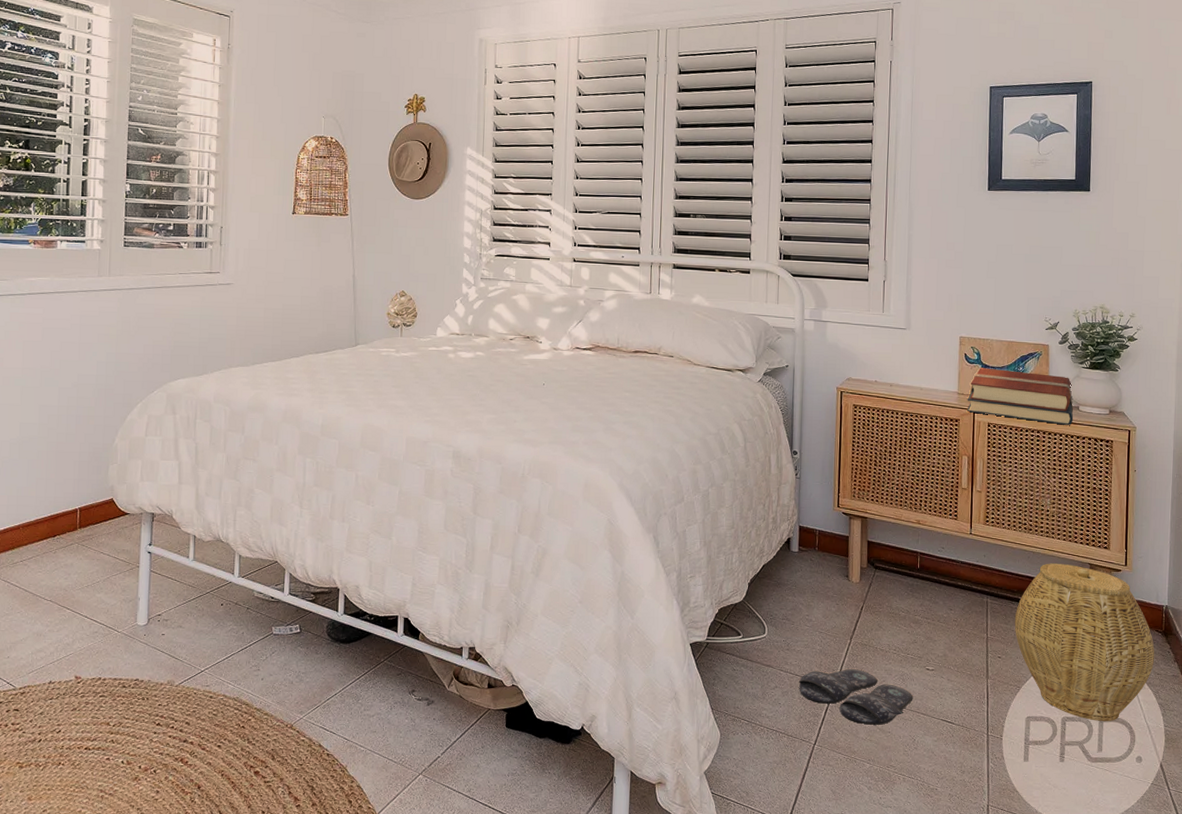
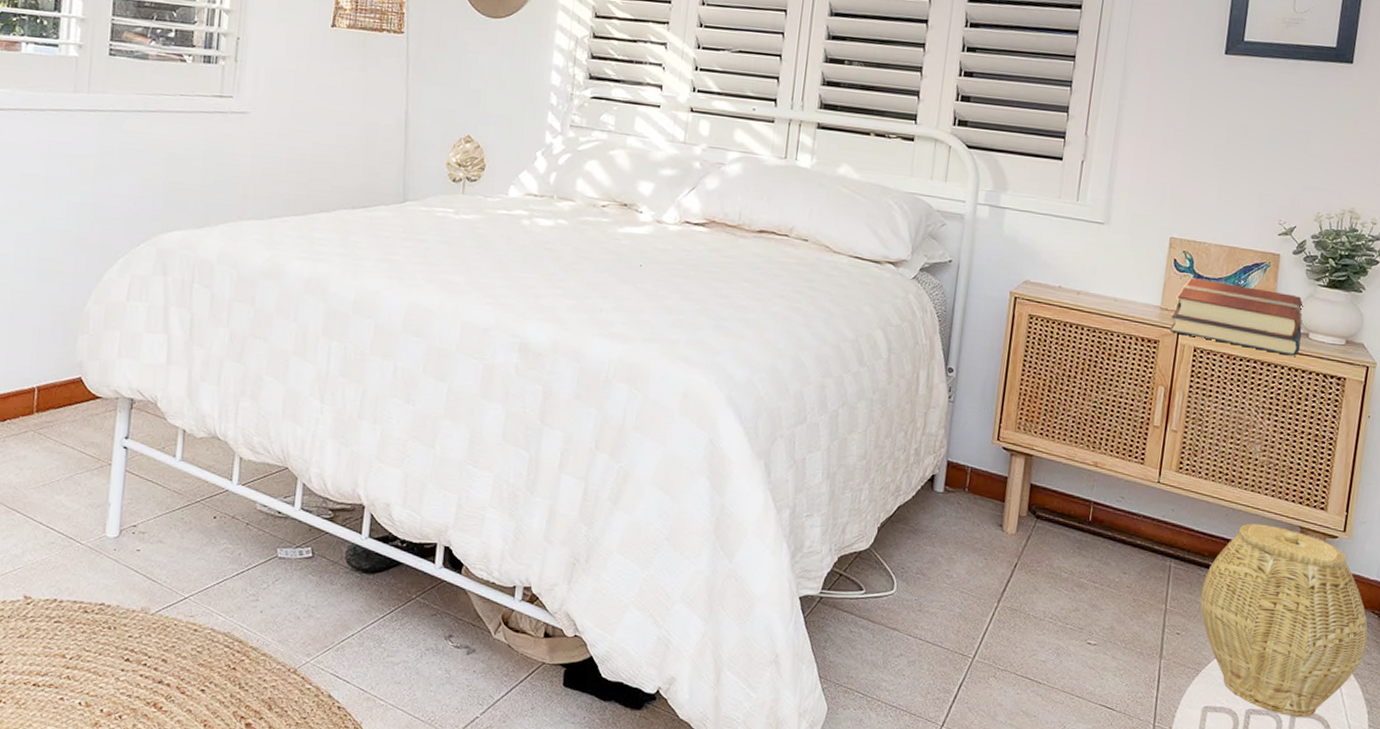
slippers: present [799,668,913,725] -> none [929,637,1068,707]

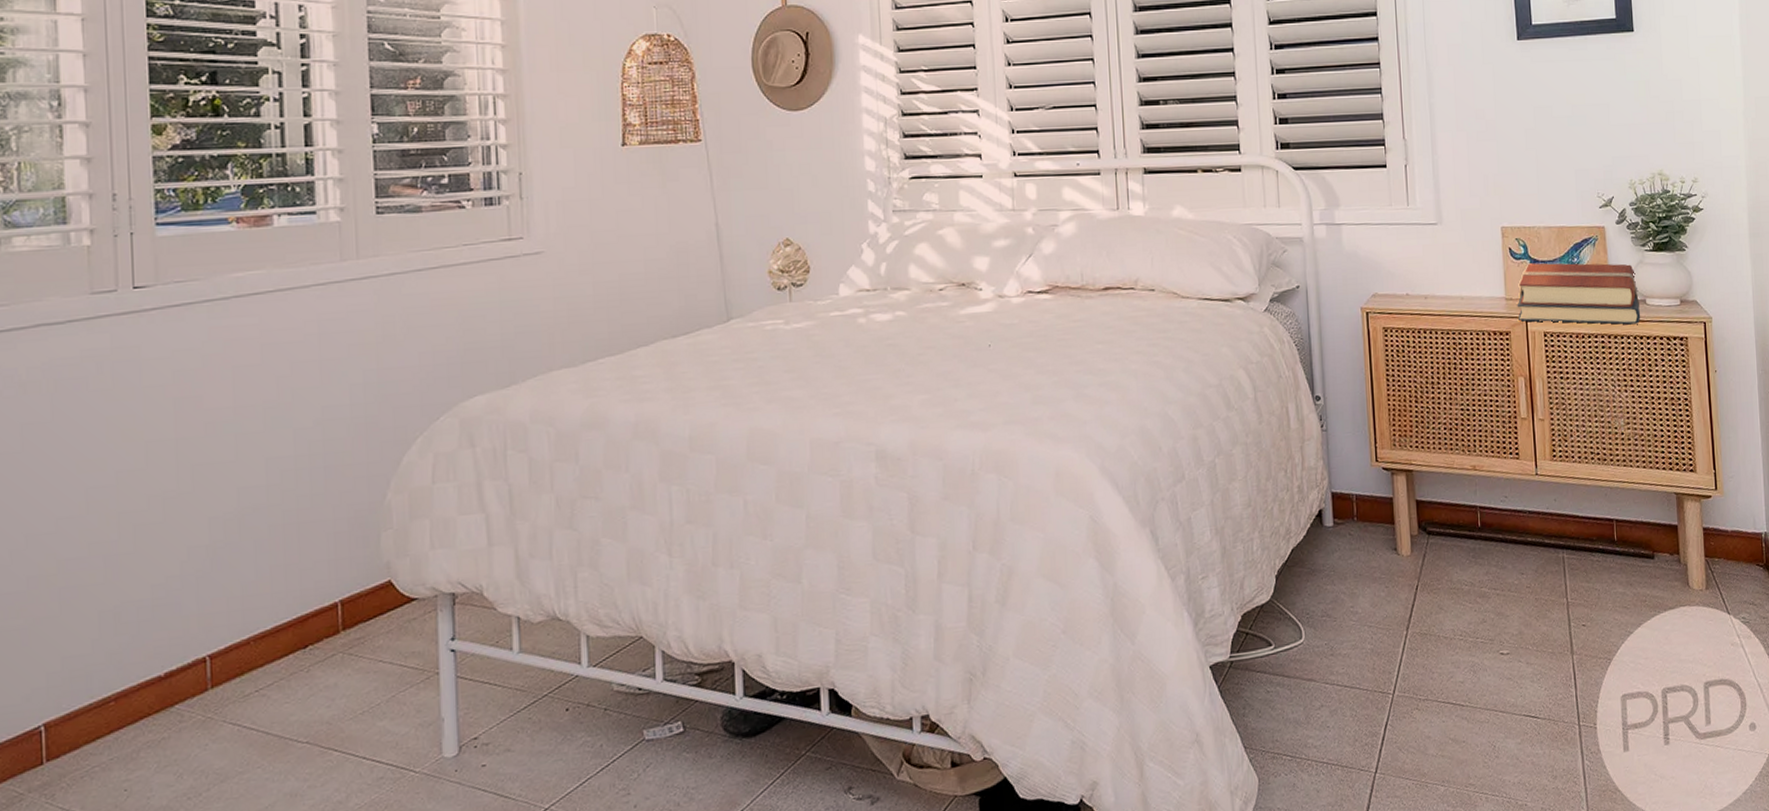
woven basket: present [1200,523,1368,718] -> none [1596,497,1759,688]

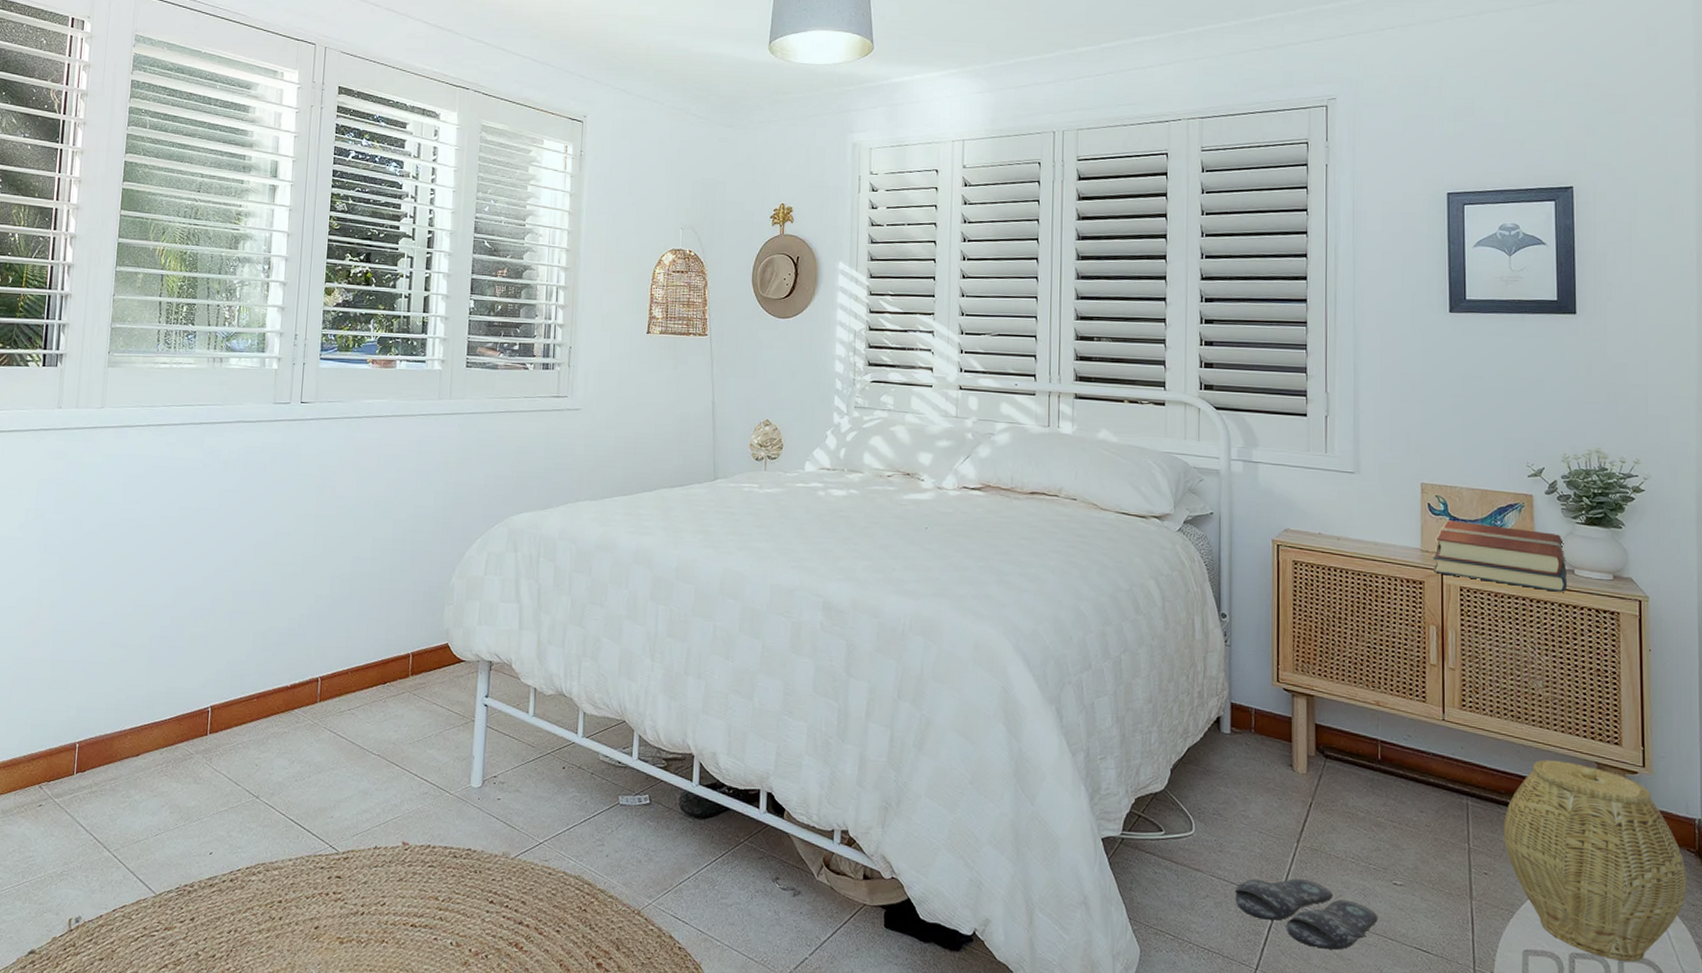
slippers: none [1350,667,1488,737] -> present [1235,878,1378,950]
woven basket: none [1596,497,1759,688] -> present [1503,760,1688,962]

